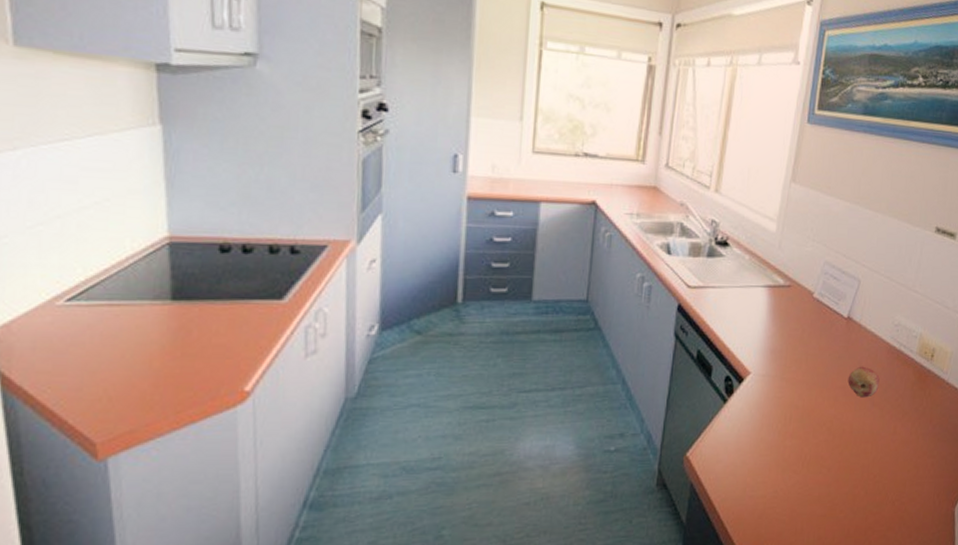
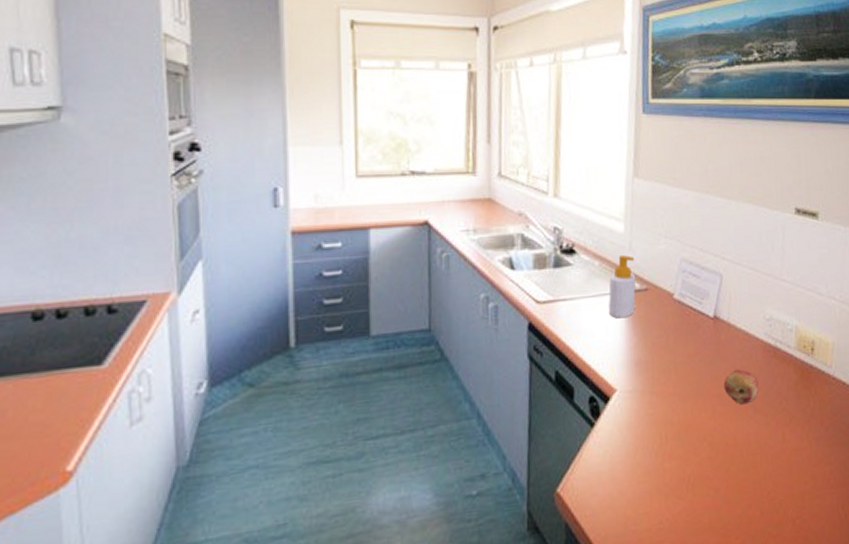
soap bottle: none [753,253,782,310] -> present [608,255,636,318]

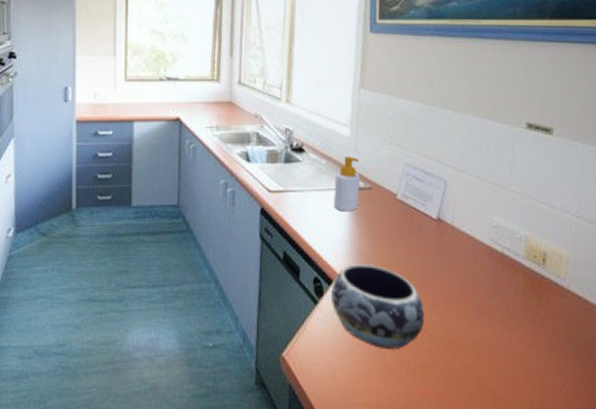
decorative bowl: none [608,374,704,465] -> present [331,264,425,349]
fruit: present [723,369,759,405] -> none [446,270,484,304]

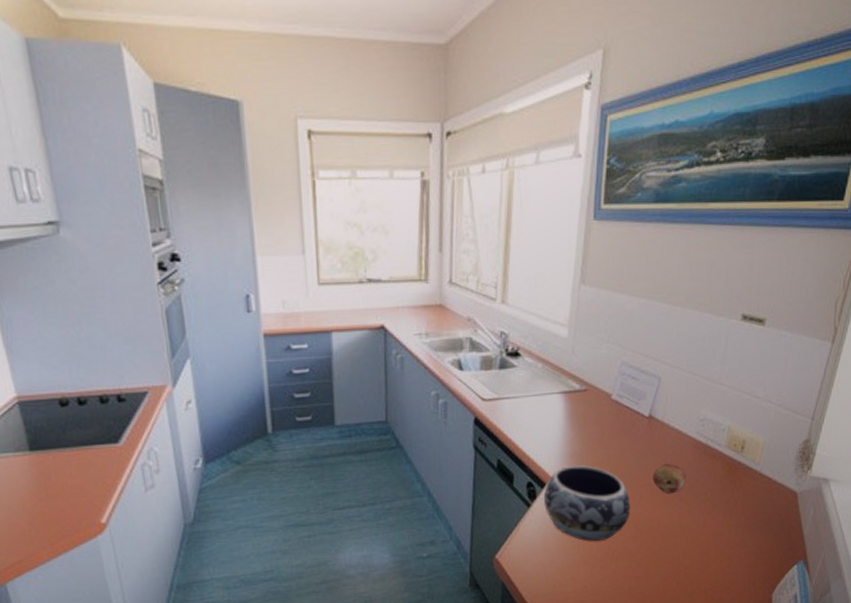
soap bottle: present [334,157,361,212] -> none [549,359,577,416]
fruit: none [446,270,484,304] -> present [652,463,686,494]

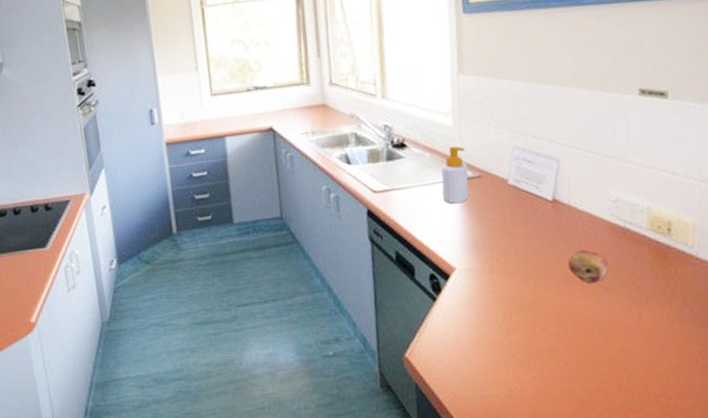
decorative bowl: present [544,465,631,541] -> none [449,254,549,338]
soap bottle: none [549,359,577,416] -> present [441,146,469,204]

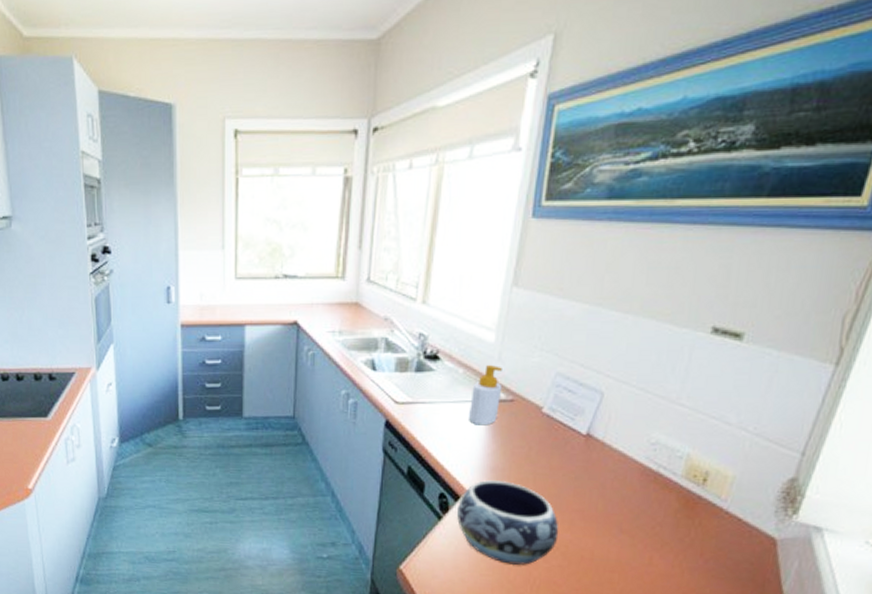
decorative bowl: none [449,254,549,338] -> present [457,480,559,565]
fruit: present [568,249,609,284] -> none [587,488,630,524]

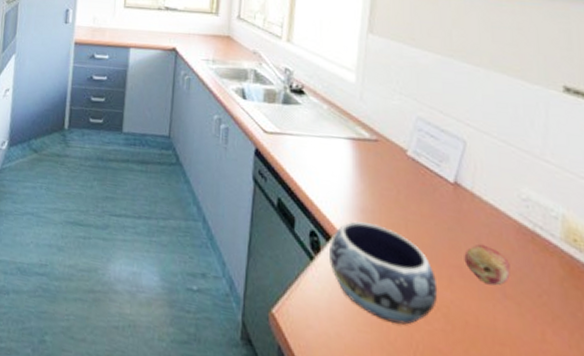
soap bottle: present [469,365,503,426] -> none [336,104,366,164]
fruit: none [587,488,630,524] -> present [464,244,511,286]

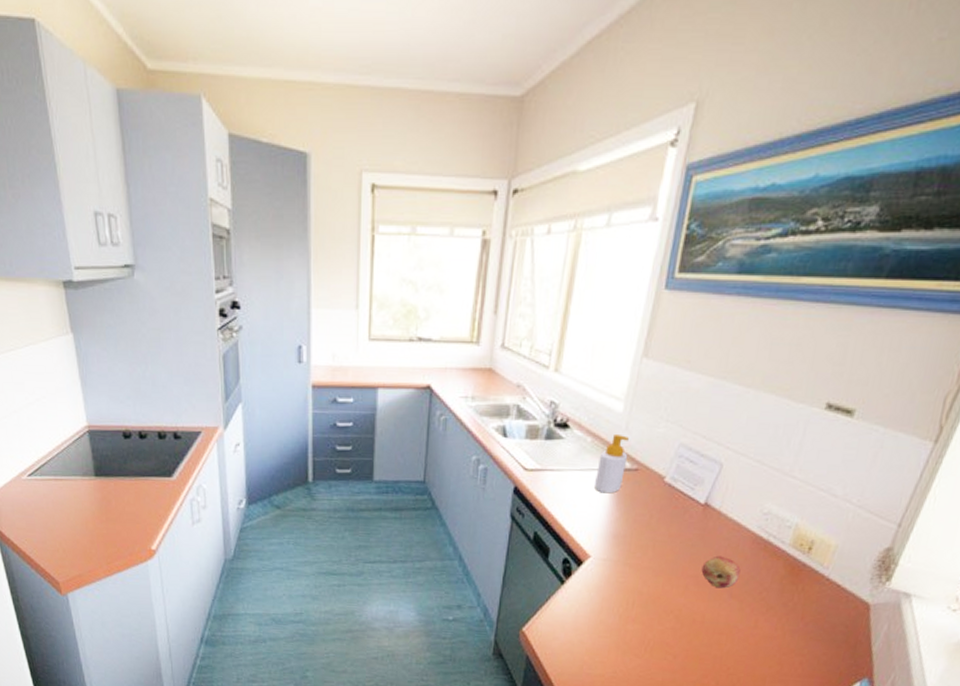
decorative bowl: present [330,221,438,325] -> none [579,546,674,628]
soap bottle: none [336,104,366,164] -> present [595,435,629,494]

